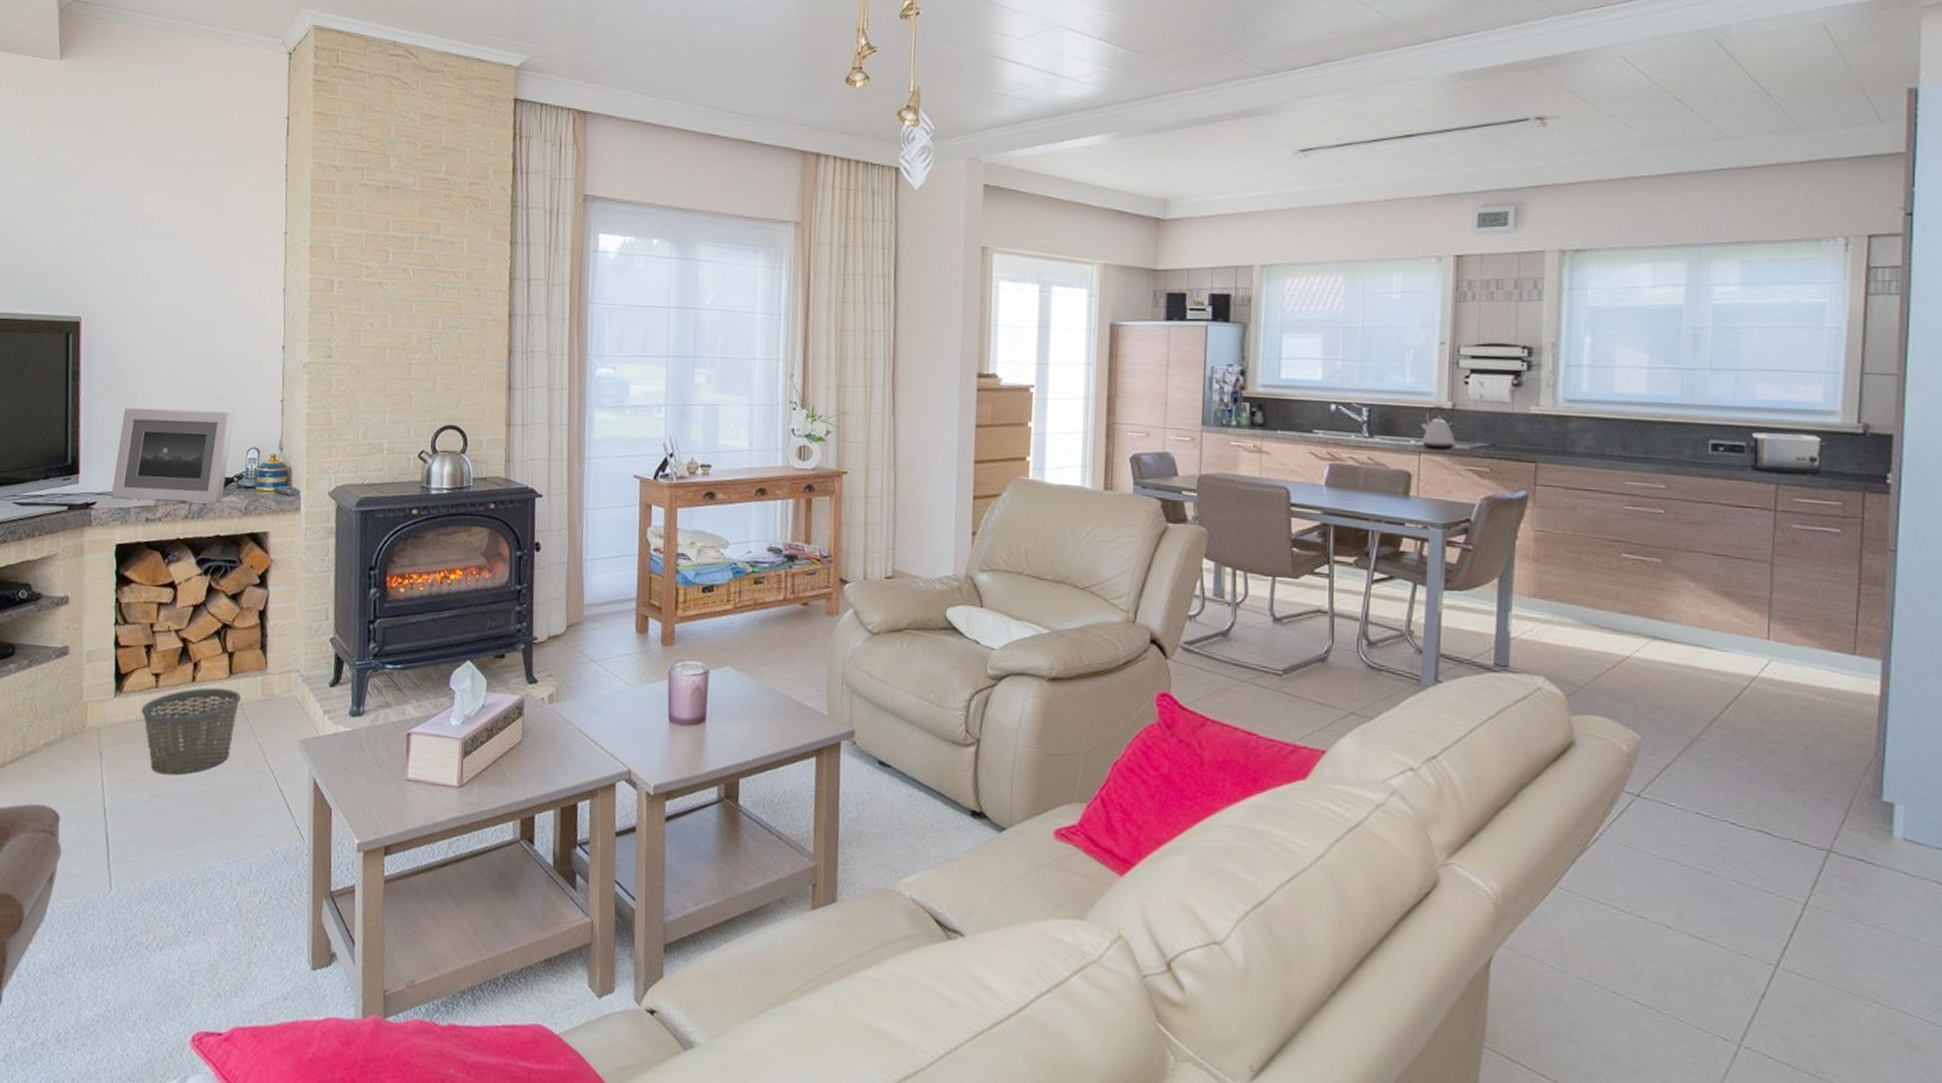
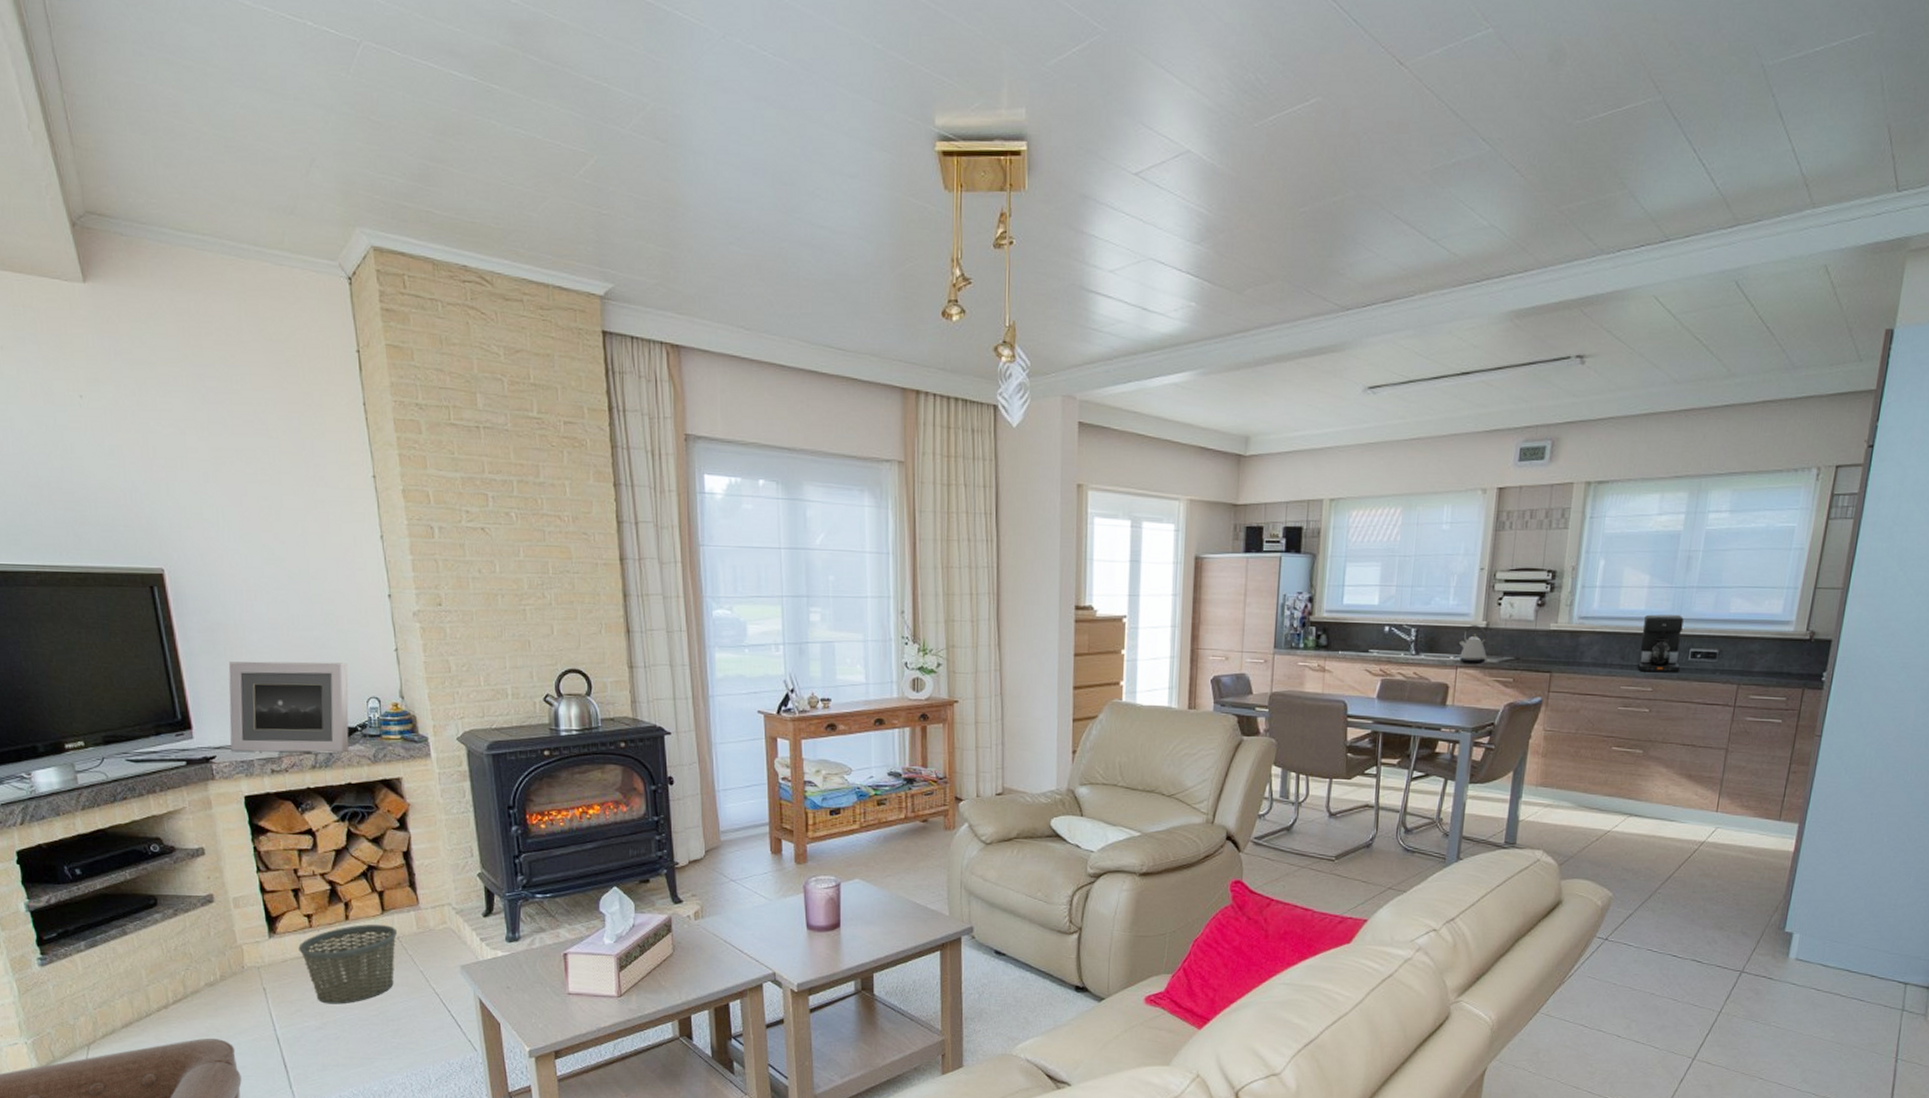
coffee maker: none [1643,399,1698,468] -> present [1637,614,1684,673]
toaster: present [1750,432,1826,474] -> none [1719,641,1780,675]

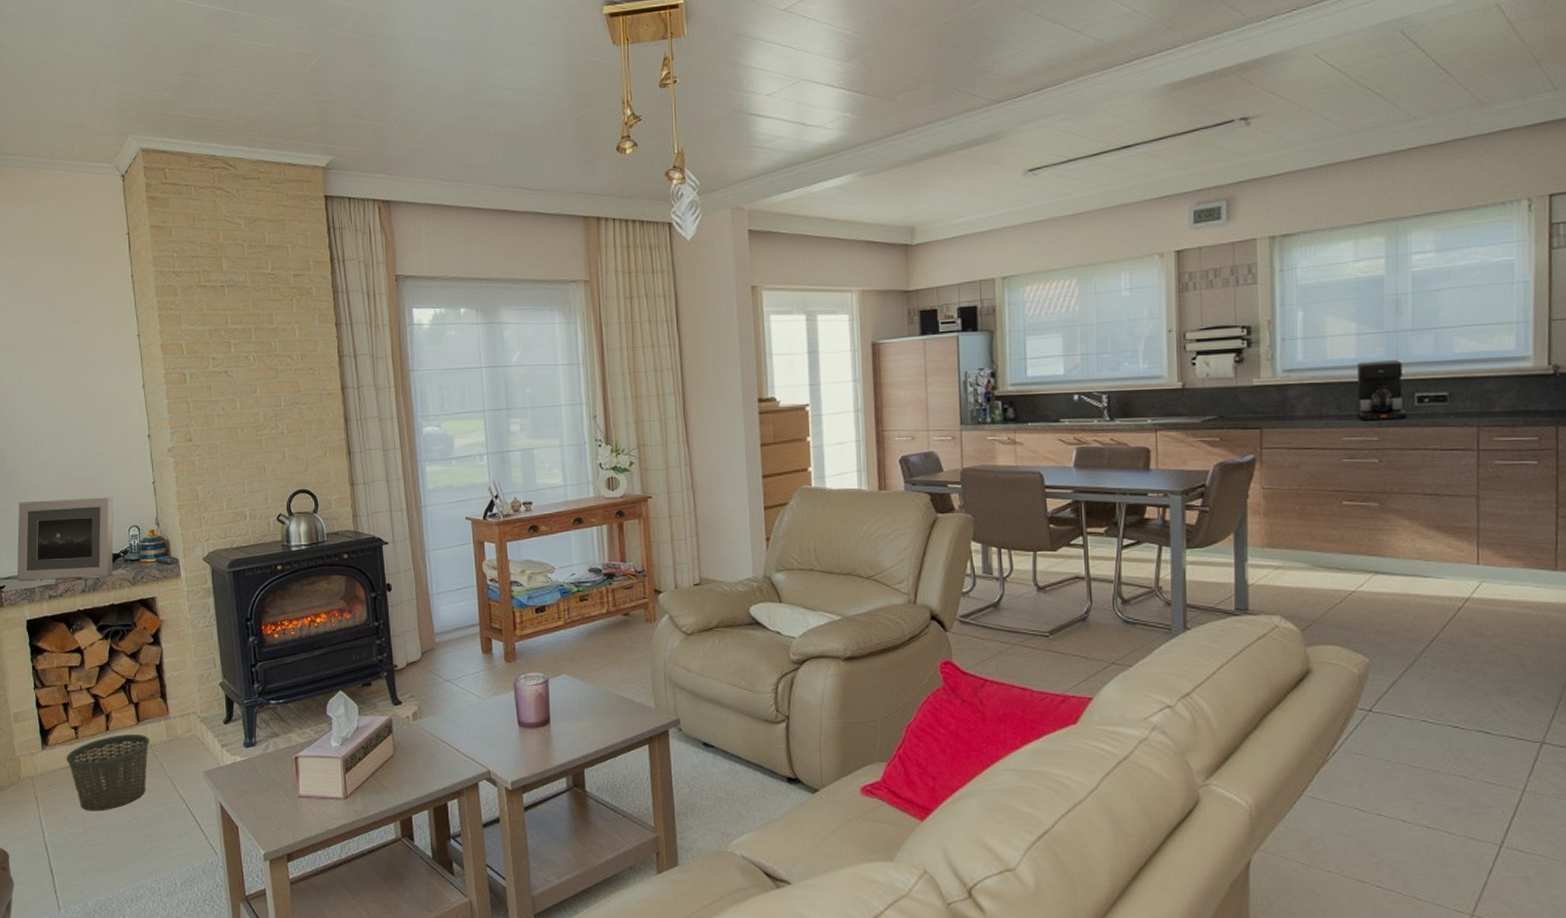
kettle: present [1458,625,1488,665] -> none [1154,387,1188,427]

